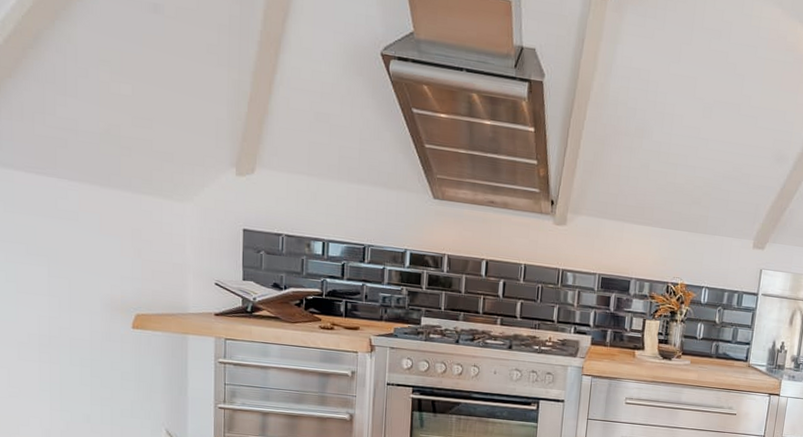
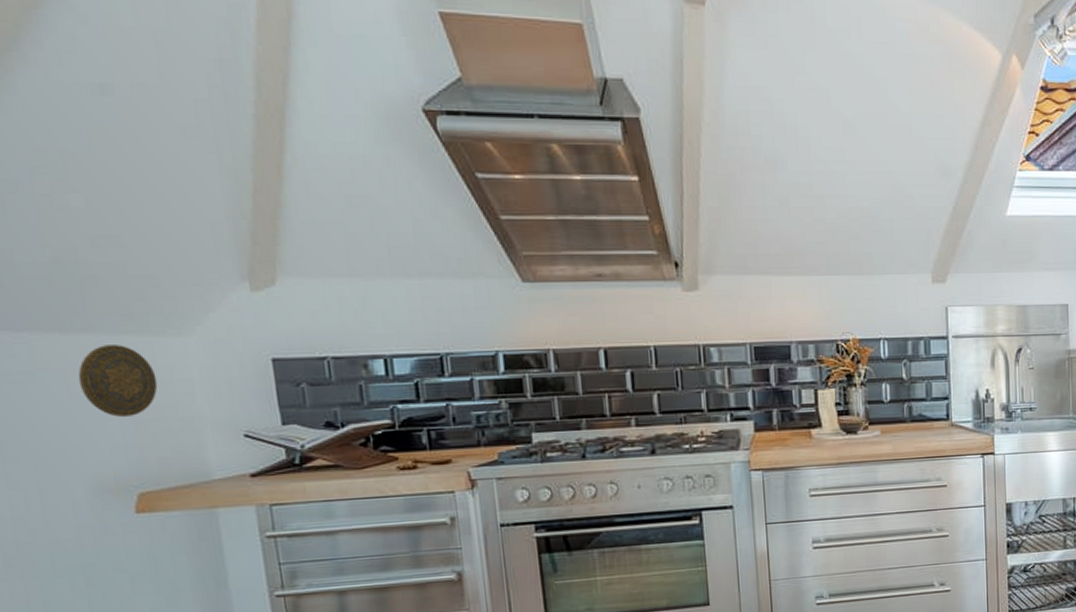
decorative plate: none [108,200,161,256] -> present [78,345,158,417]

